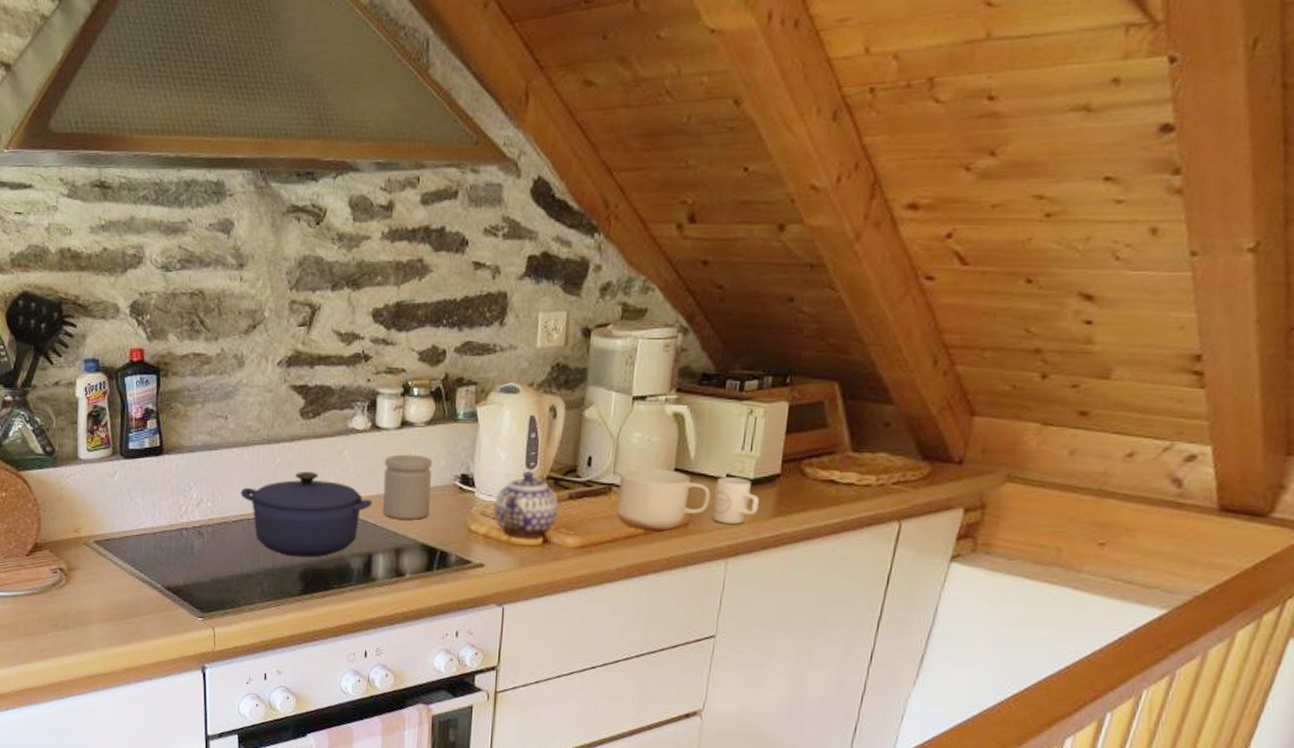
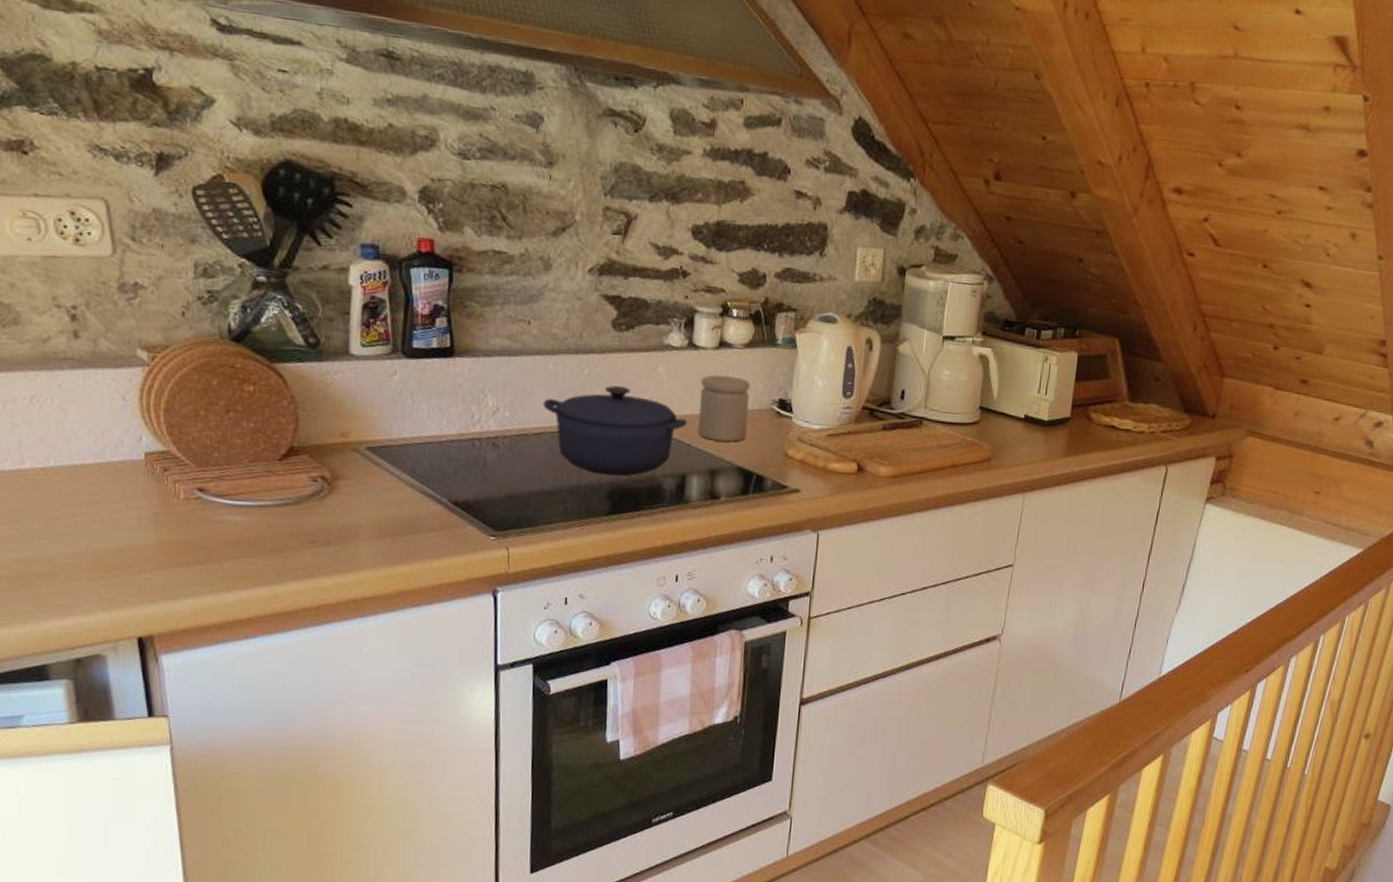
teapot: present [493,471,559,539] -> none [810,400,873,467]
cup: present [616,468,711,531] -> none [926,403,1011,465]
mug: present [711,477,759,524] -> none [1011,417,1052,462]

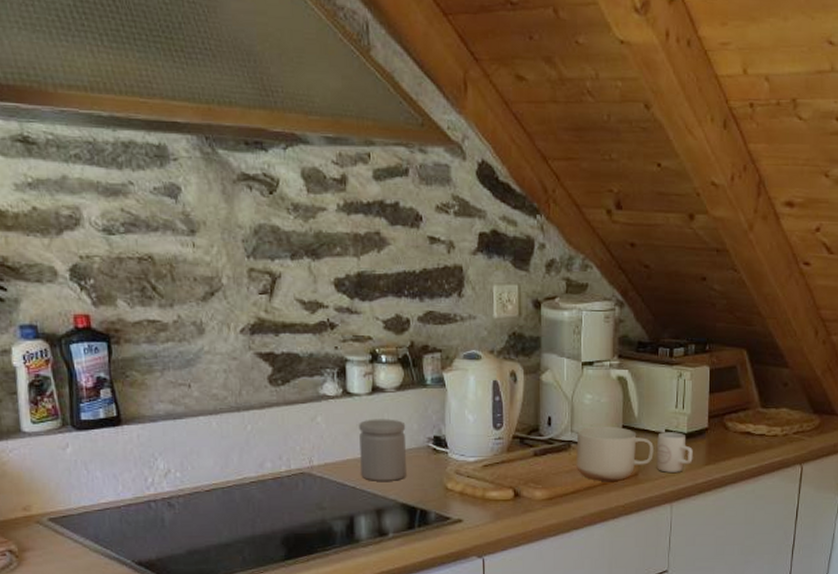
cooking pot: present [542,385,687,476] -> none [211,438,350,523]
cup: none [926,403,1011,465] -> present [576,426,654,481]
mug: none [1011,417,1052,462] -> present [656,432,693,473]

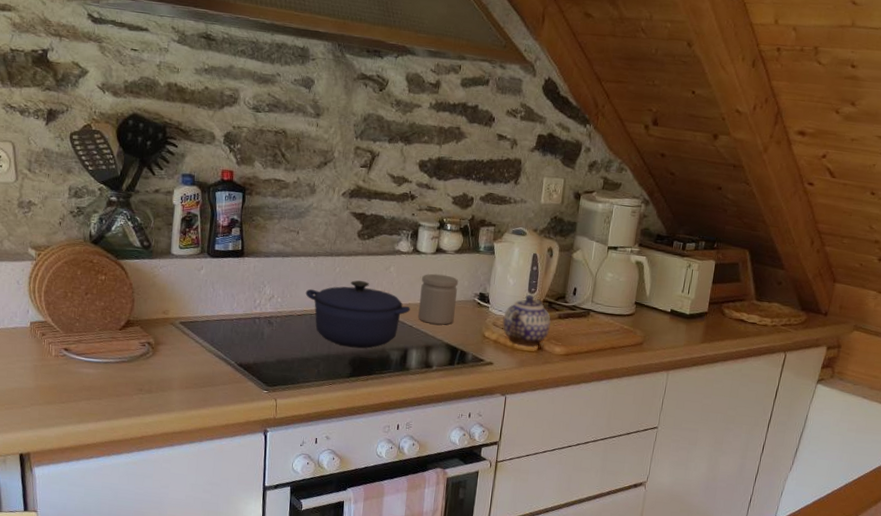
cooking pot: none [211,438,350,523] -> present [305,280,410,349]
teapot: none [467,432,526,494] -> present [502,295,551,346]
cup: present [576,426,654,481] -> none [592,299,659,347]
mug: present [656,432,693,473] -> none [659,311,692,346]

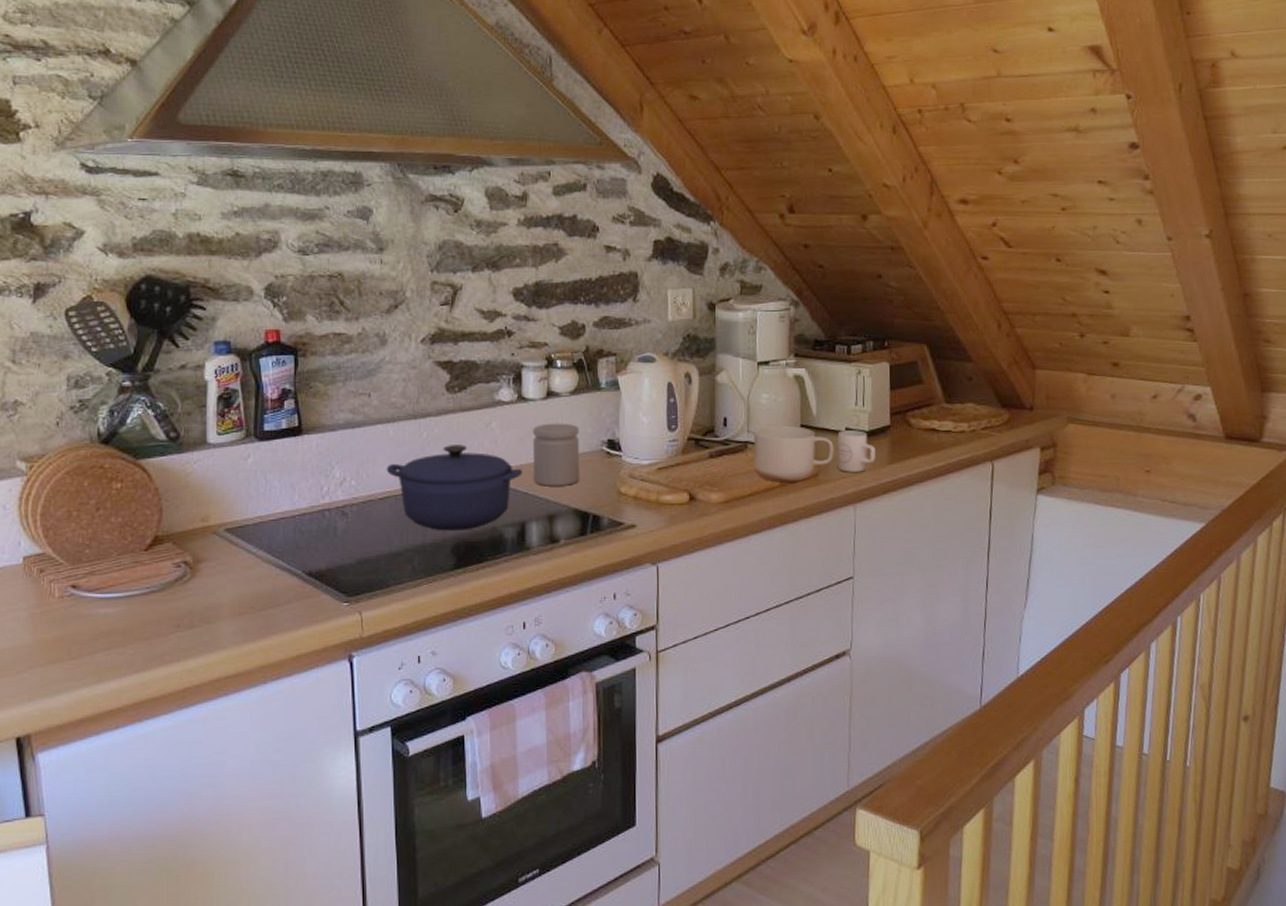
teapot: present [502,295,551,346] -> none [641,434,701,498]
cup: none [592,299,659,347] -> present [753,425,834,483]
mug: none [659,311,692,346] -> present [836,430,876,472]

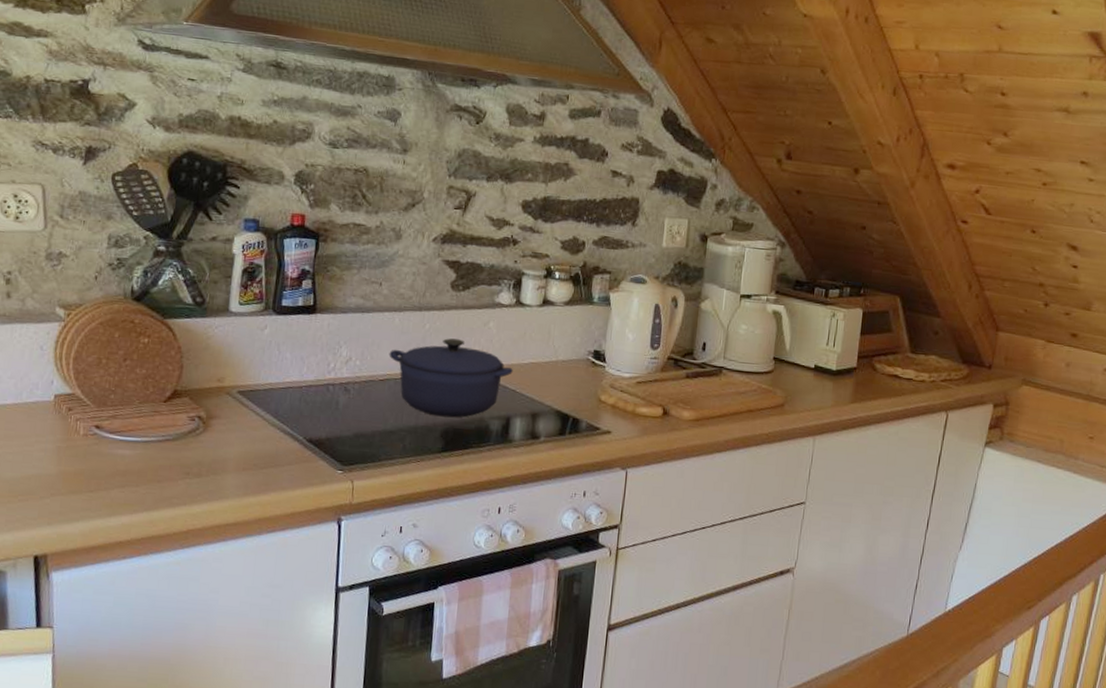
jar: present [533,423,580,486] -> none [522,329,570,388]
cup: present [753,425,834,483] -> none [725,354,802,410]
mug: present [836,430,876,472] -> none [803,367,840,407]

